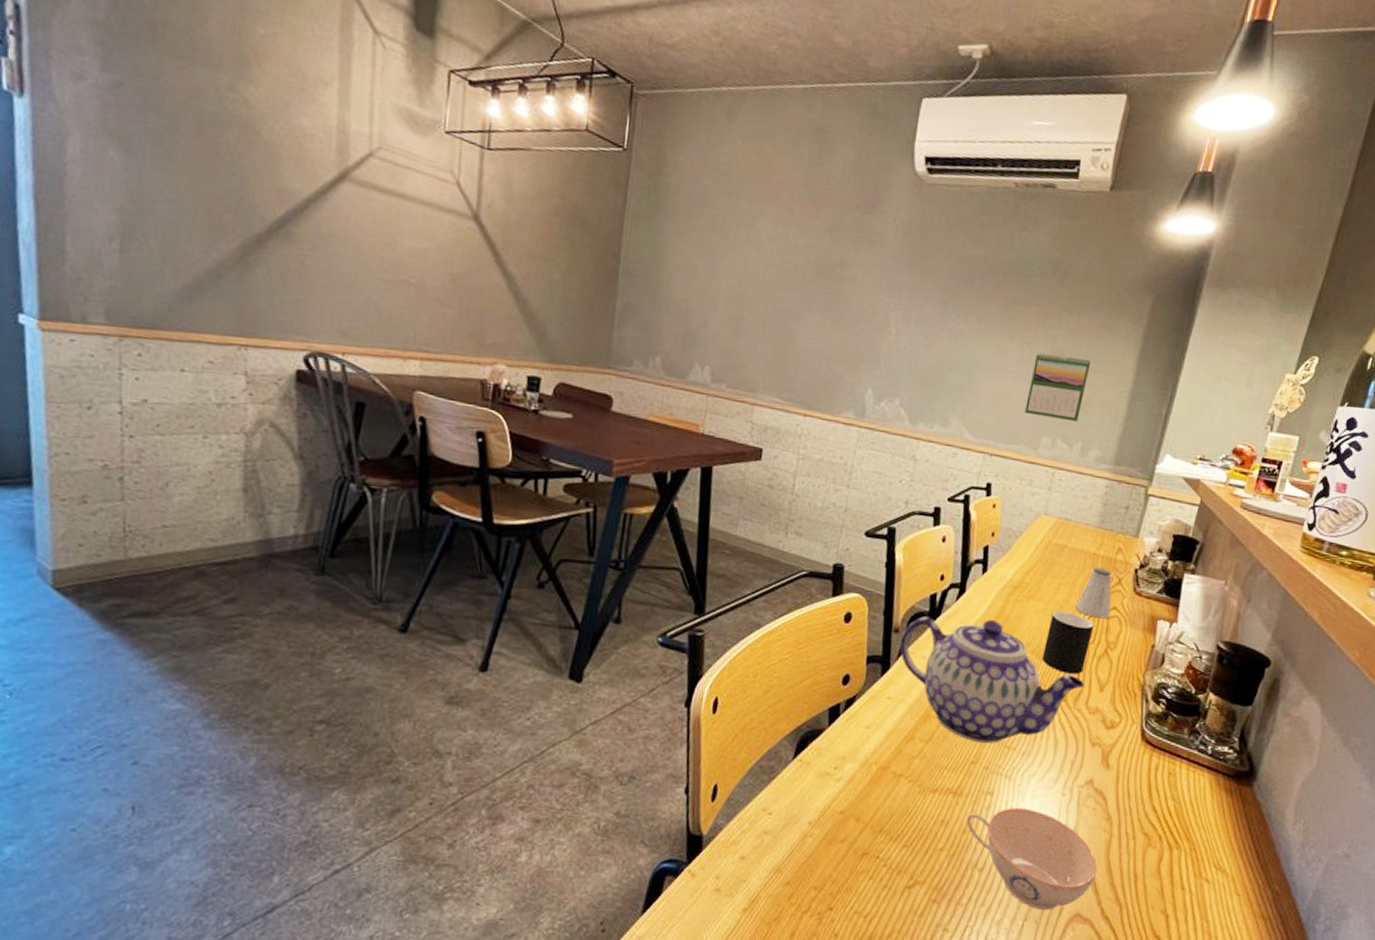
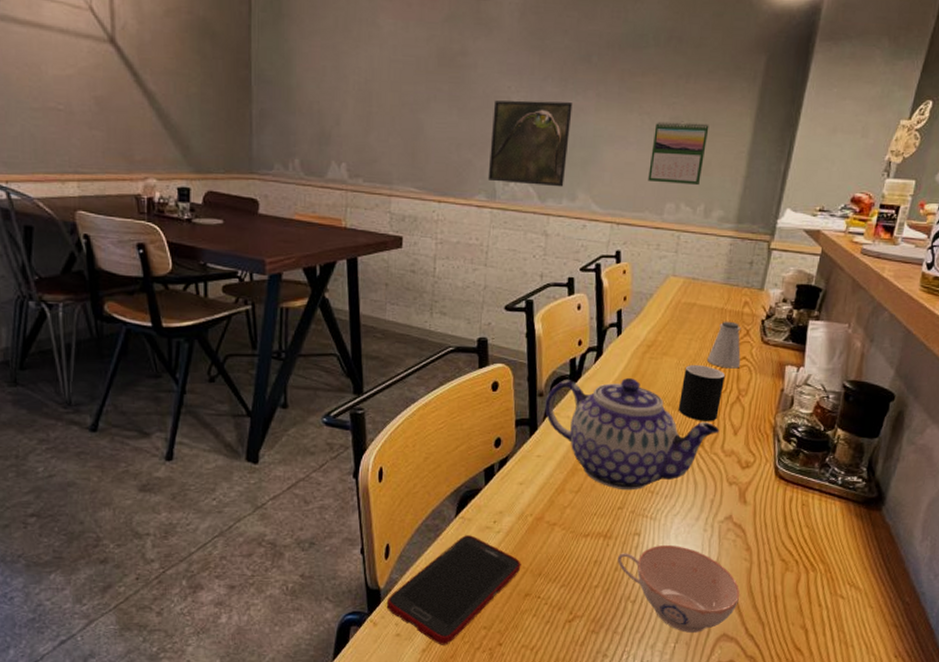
cell phone: none [707,780,861,906] -> present [386,535,521,645]
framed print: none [857,316,952,412] -> present [487,100,573,187]

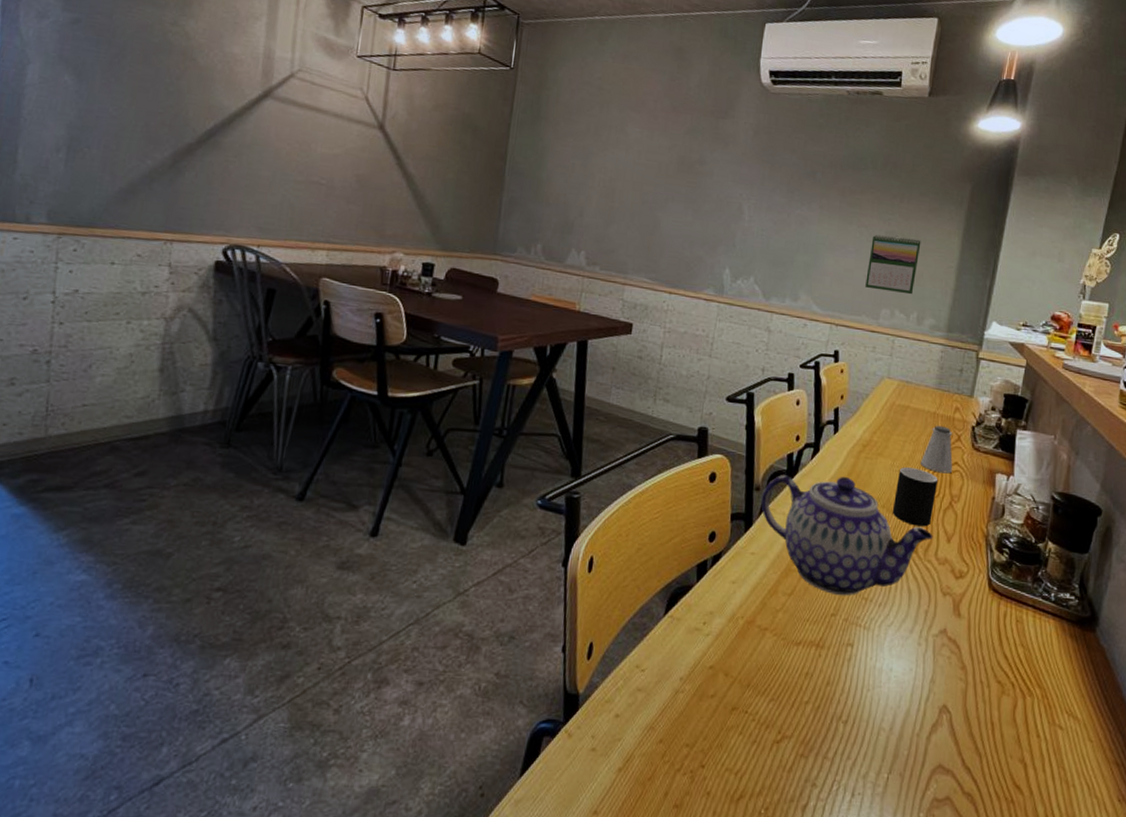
cell phone: present [386,535,521,645] -> none [583,636,730,765]
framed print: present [487,100,573,187] -> none [716,205,798,288]
teacup: present [618,544,740,633] -> none [830,658,956,762]

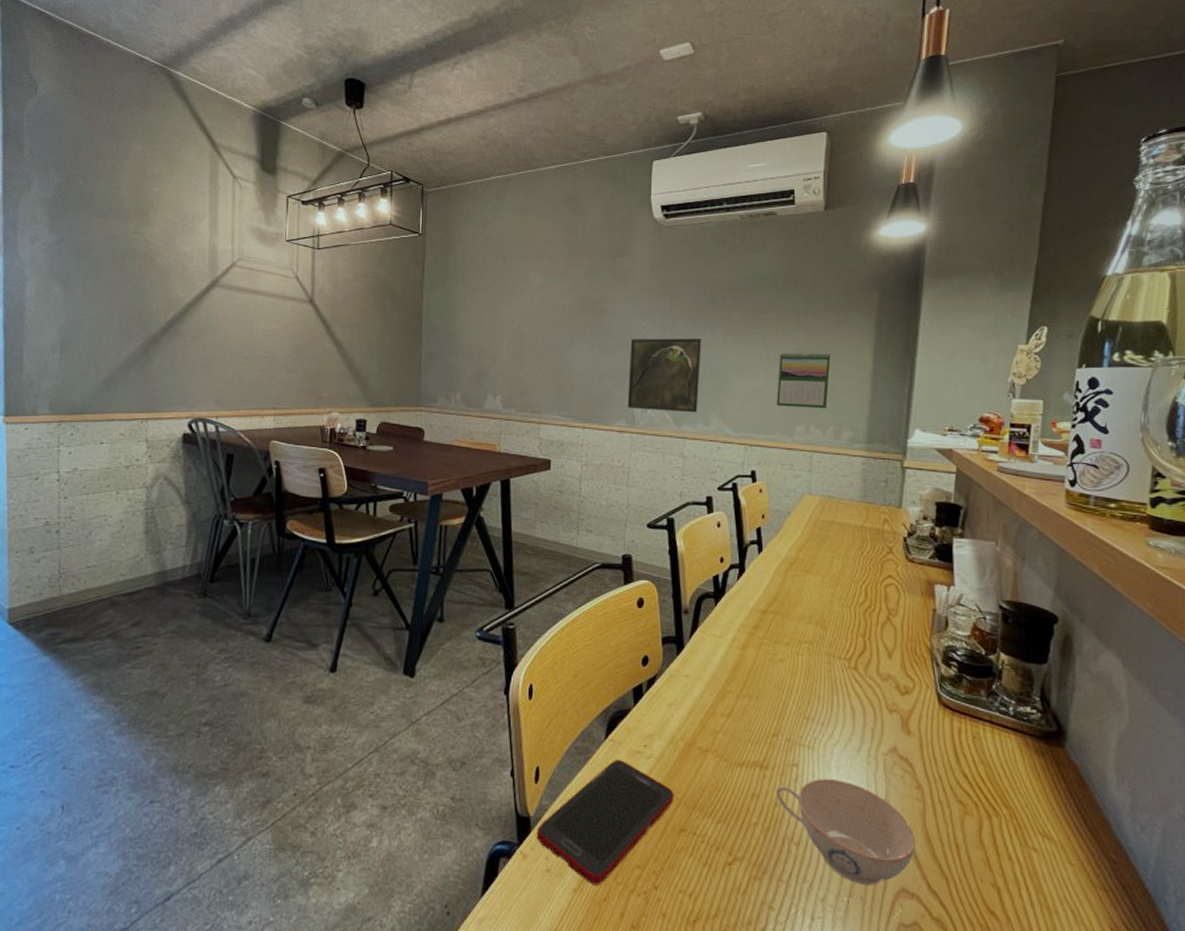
cell phone: none [583,636,730,765] -> present [536,760,674,886]
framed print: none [716,205,798,288] -> present [627,338,702,413]
teapot: present [761,475,933,596] -> none [691,596,873,716]
teacup: none [830,658,956,762] -> present [777,778,916,885]
cup: present [892,467,939,527] -> none [826,583,873,643]
saltshaker: present [920,425,953,474] -> none [851,538,887,587]

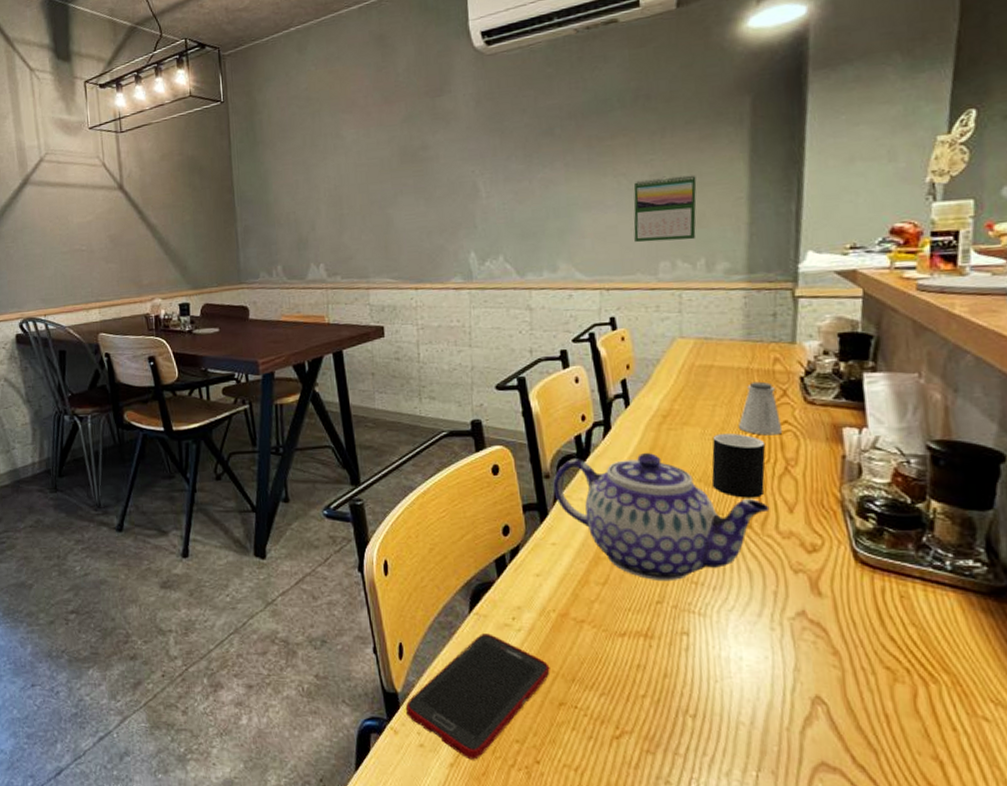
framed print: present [627,338,702,413] -> none [459,176,543,263]
teapot: none [691,596,873,716] -> present [553,453,770,582]
teacup: present [777,778,916,885] -> none [665,646,836,759]
cup: none [826,583,873,643] -> present [711,433,766,498]
saltshaker: none [851,538,887,587] -> present [738,381,783,436]

